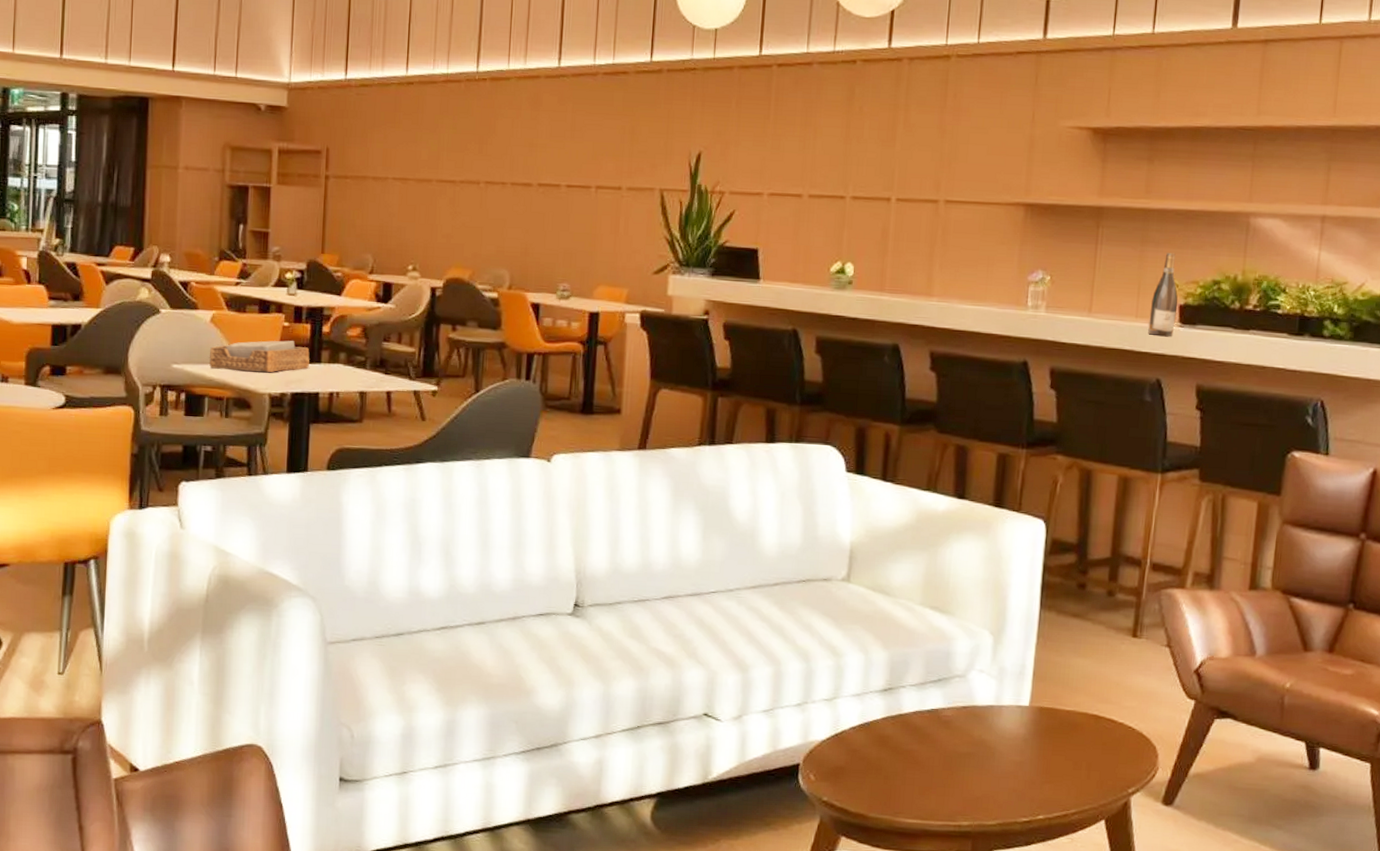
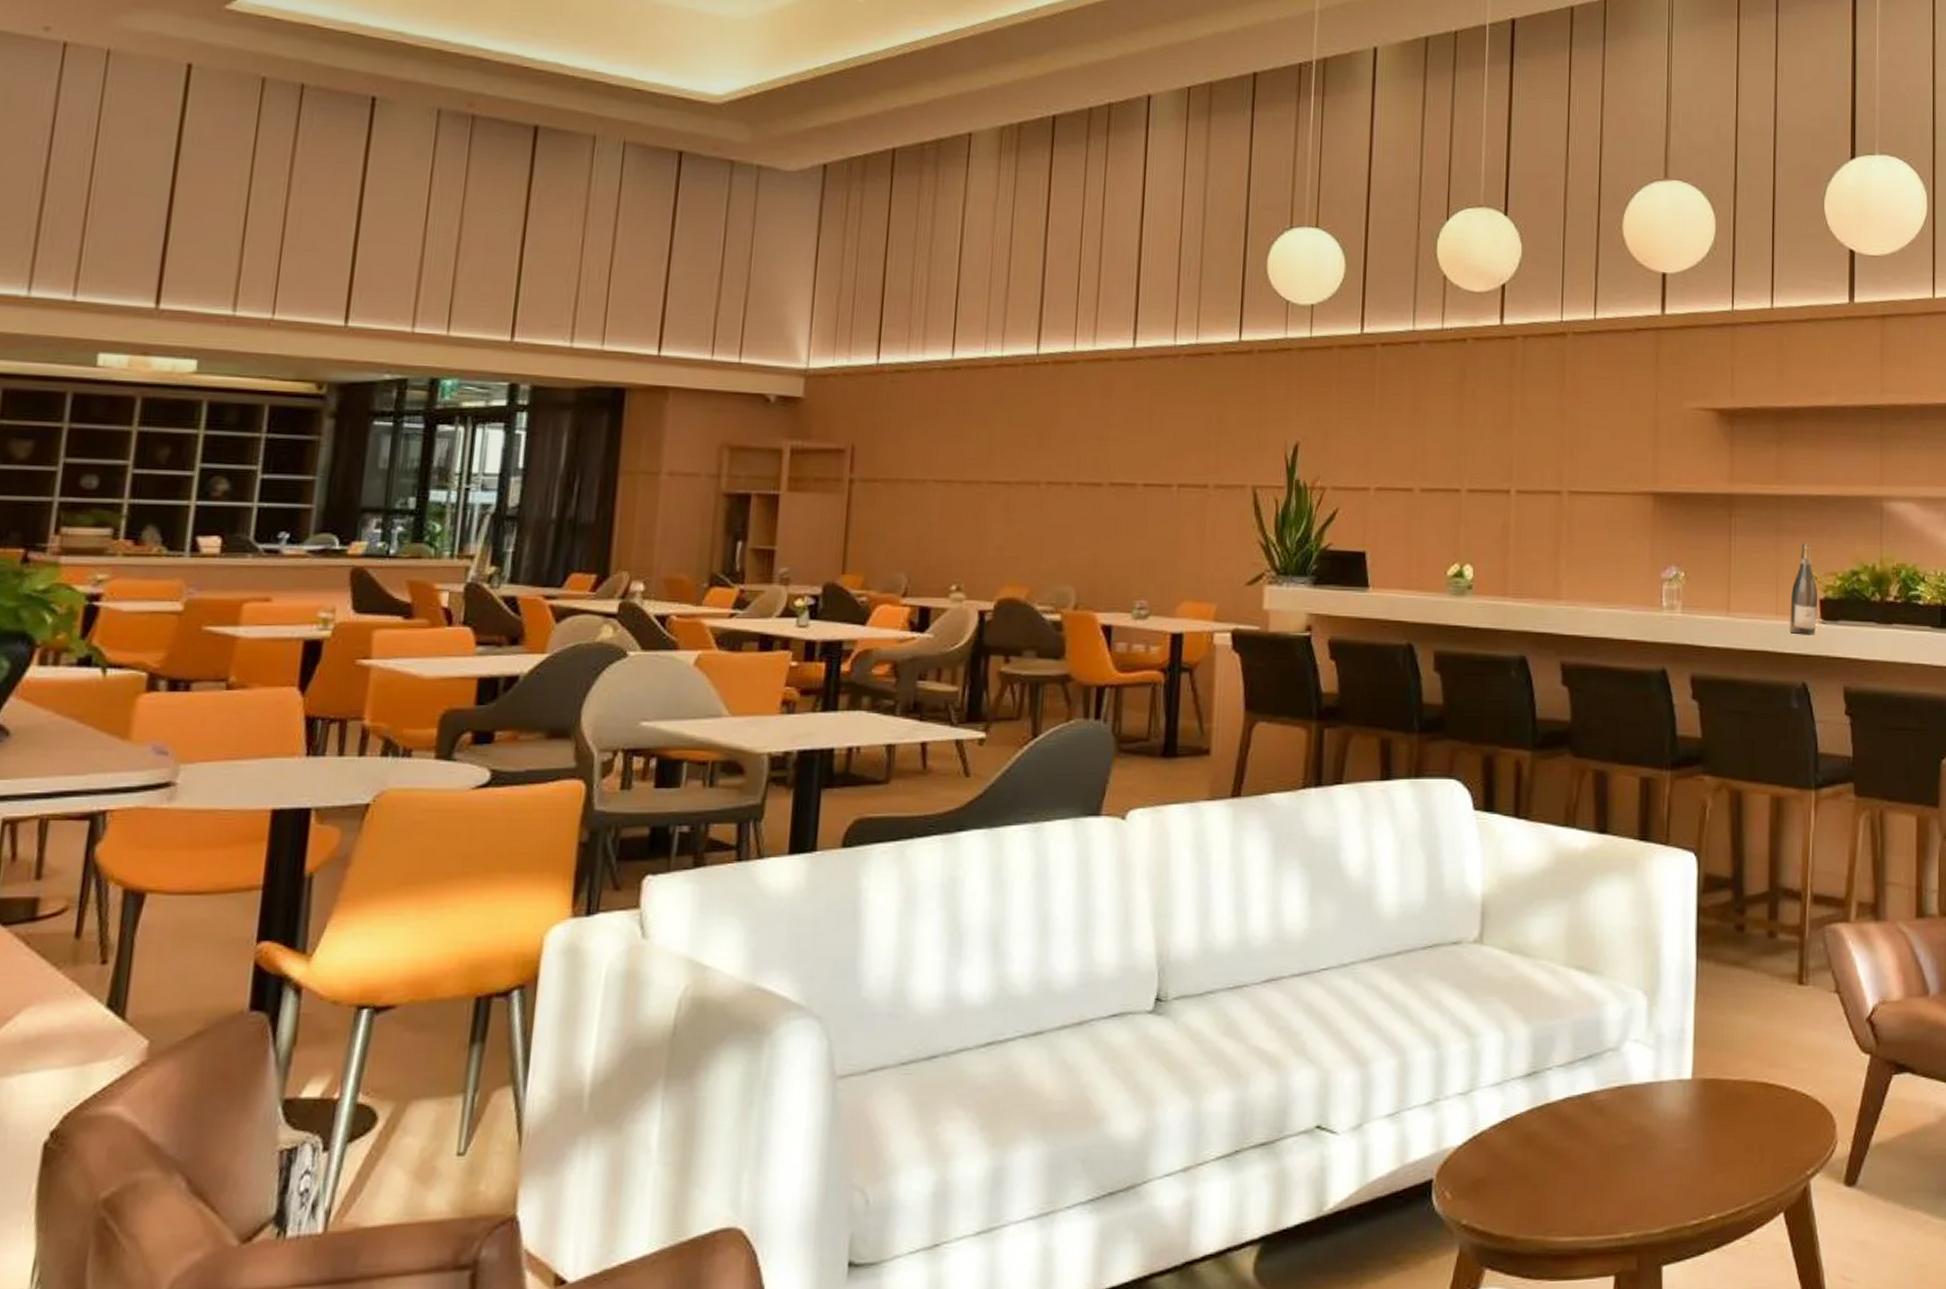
napkin holder: present [209,340,310,373] -> none [691,684,823,727]

